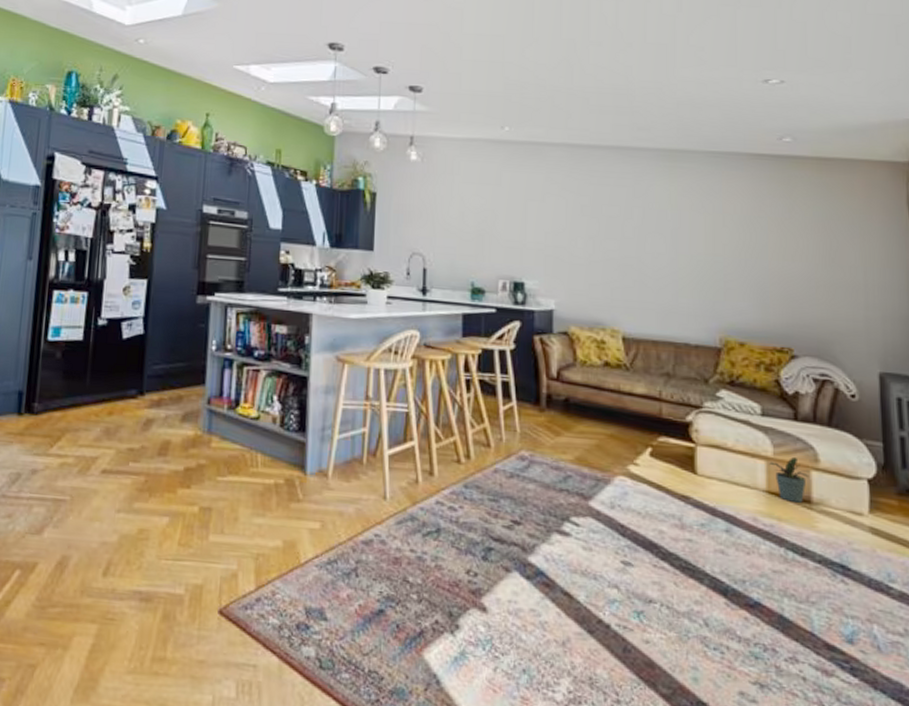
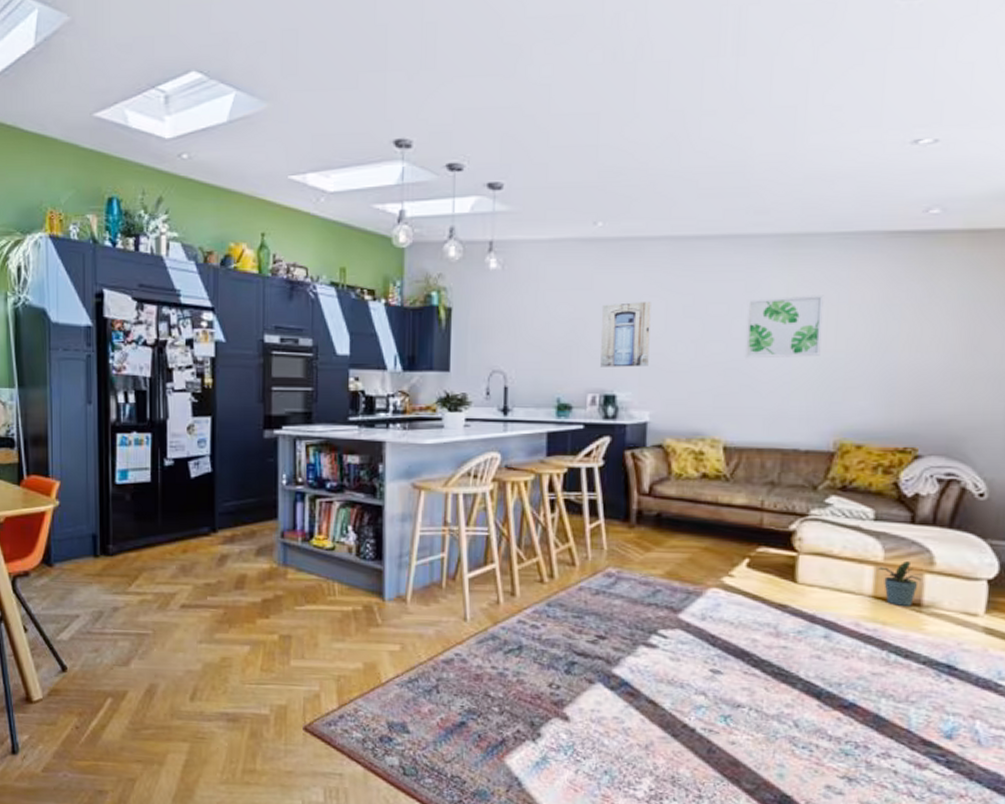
wall art: none [509,199,553,258] -> present [600,302,651,367]
wall art: none [636,203,702,259] -> present [744,295,824,359]

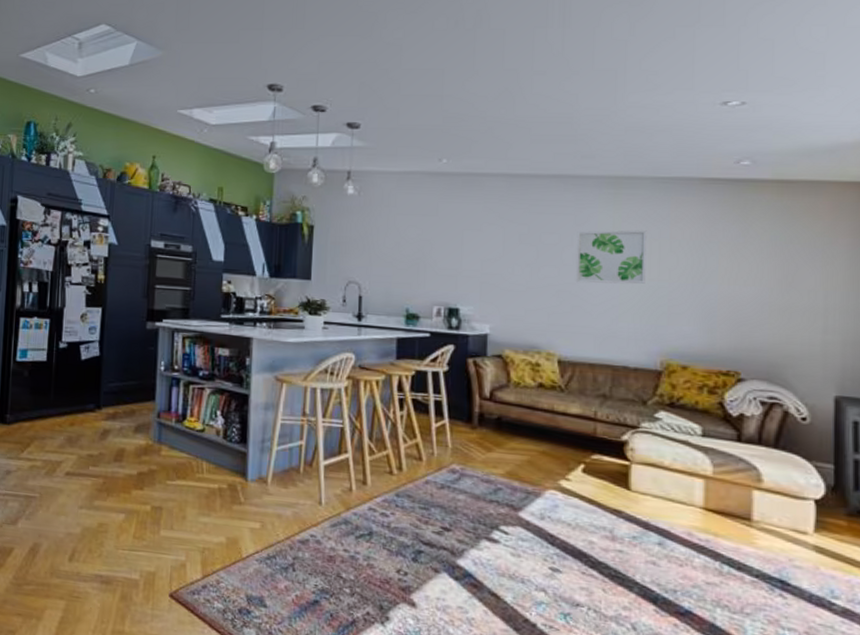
wall art: present [600,302,651,367] -> none [445,228,491,285]
potted plant: present [878,562,923,606] -> none [708,477,751,520]

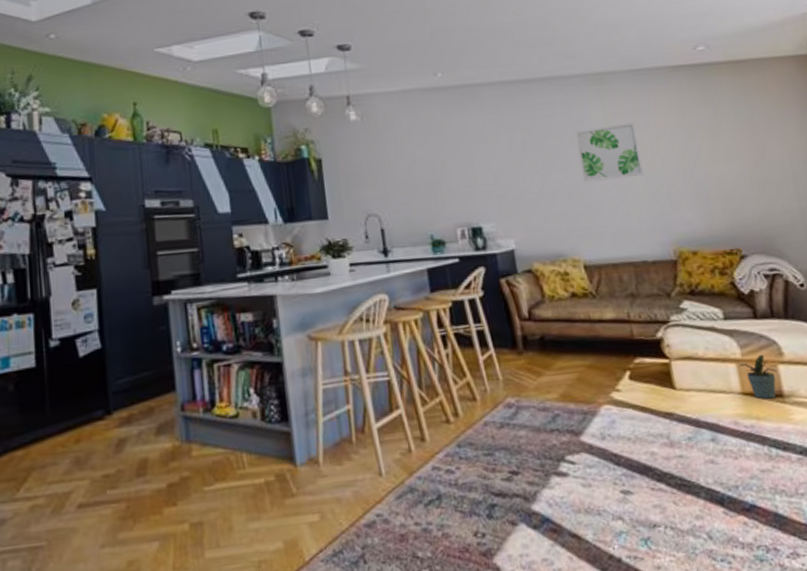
potted plant: none [708,477,751,520] -> present [739,355,777,399]

